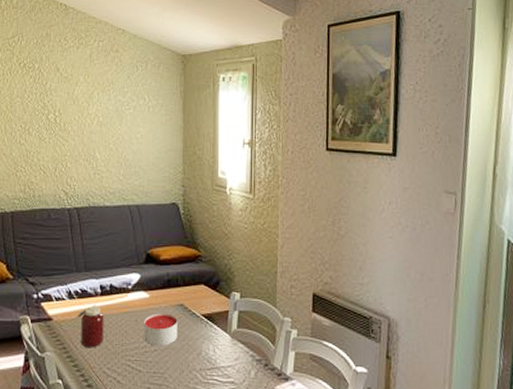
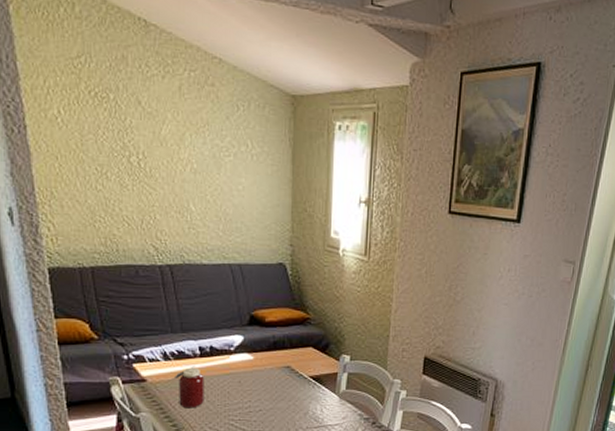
candle: present [144,313,178,346] -> none [248,375,284,406]

